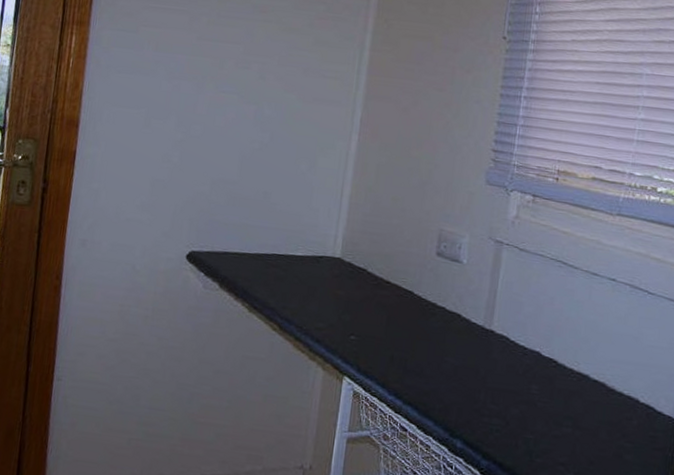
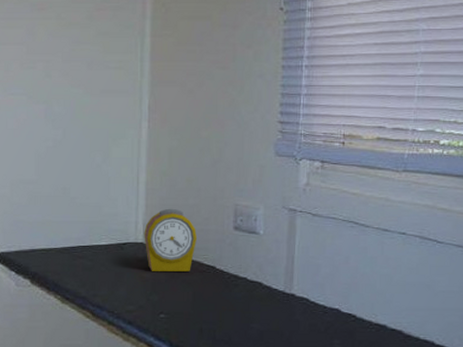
alarm clock: none [342,225,398,294] -> present [144,208,198,272]

